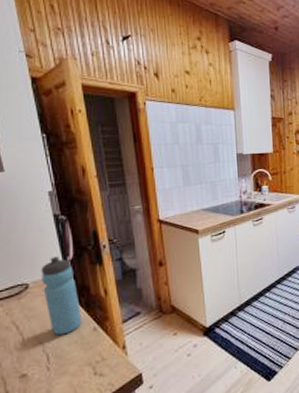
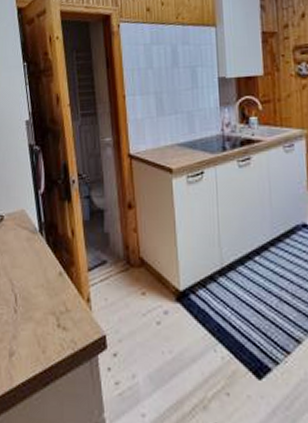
water bottle: present [41,256,82,336] -> none [15,189,49,276]

